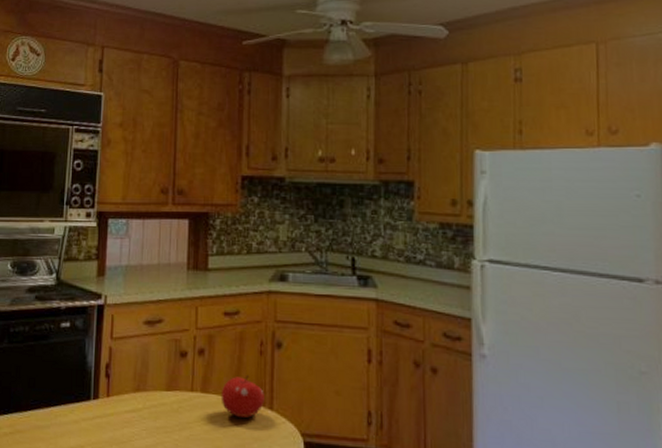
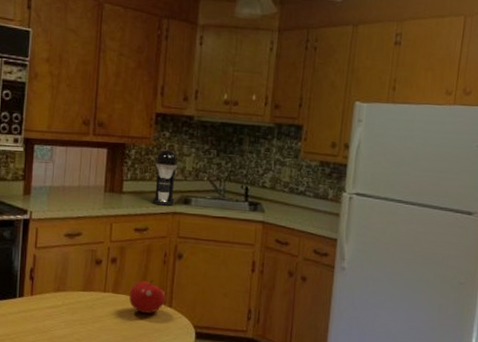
coffee maker: none [242,217,270,284] -> present [152,149,178,206]

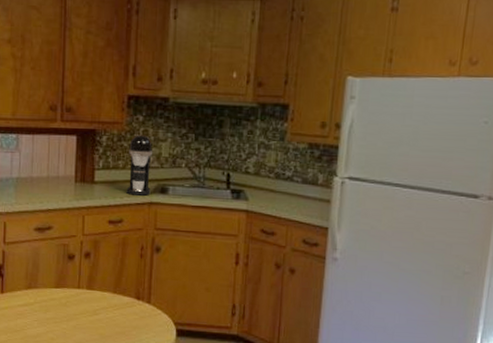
fruit: present [128,279,166,313] -> none [104,274,143,310]

